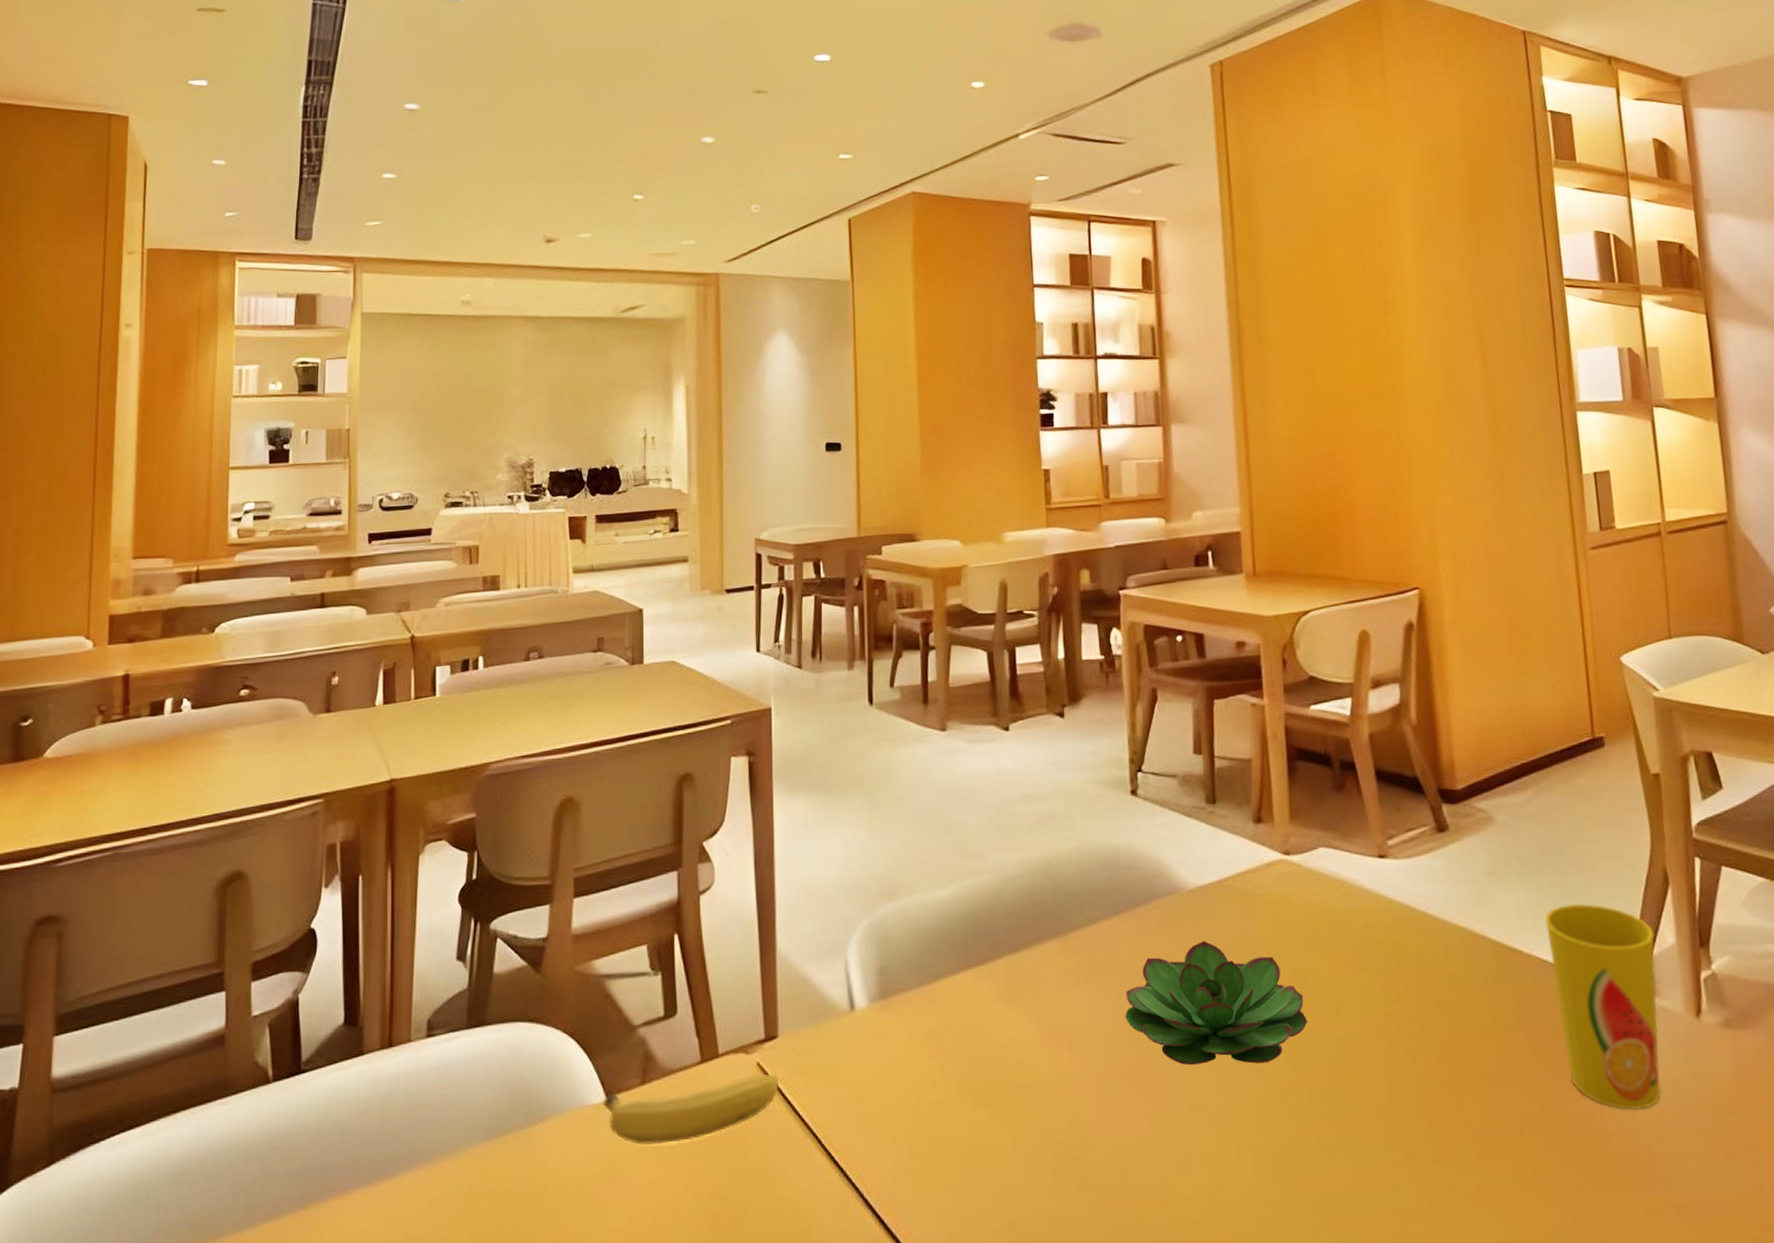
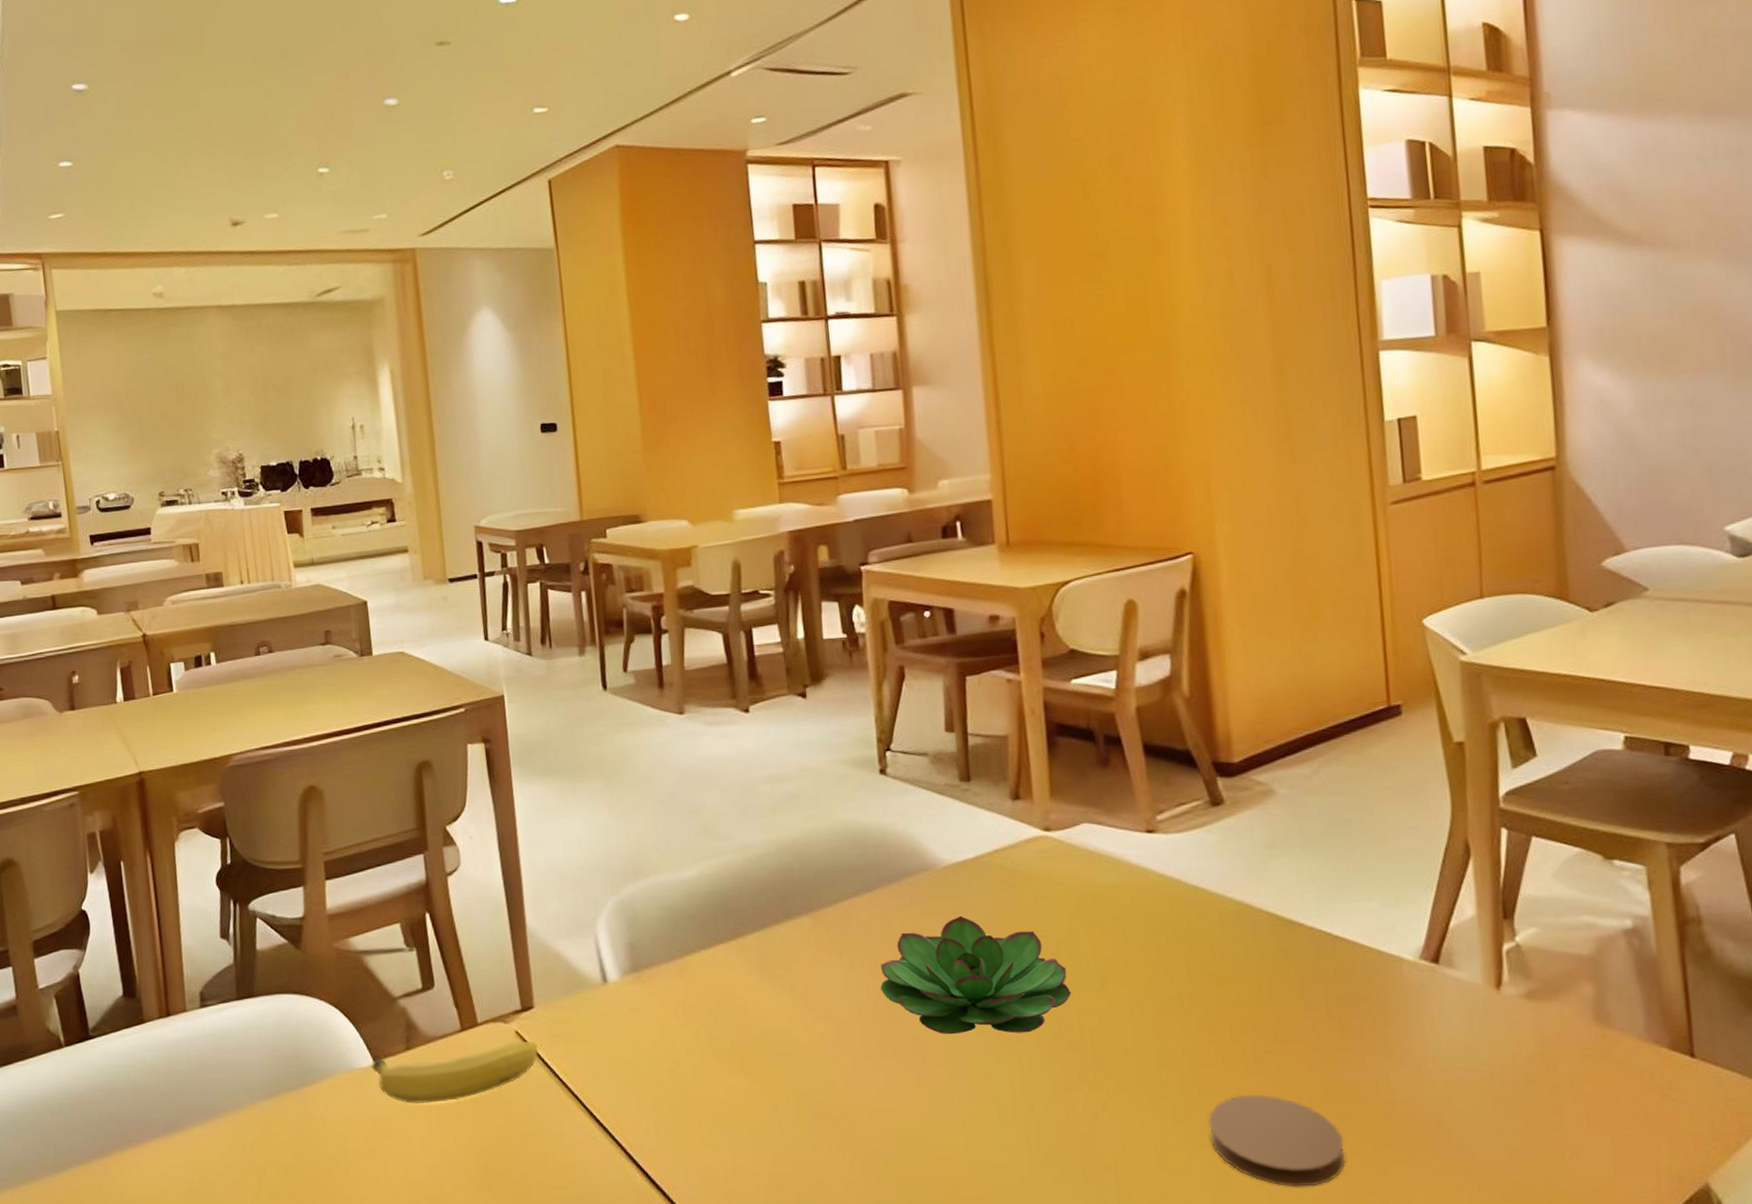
coaster: none [1437,1127,1564,1226] -> present [1209,1094,1344,1187]
cup: present [1545,903,1660,1111] -> none [1330,875,1453,1080]

